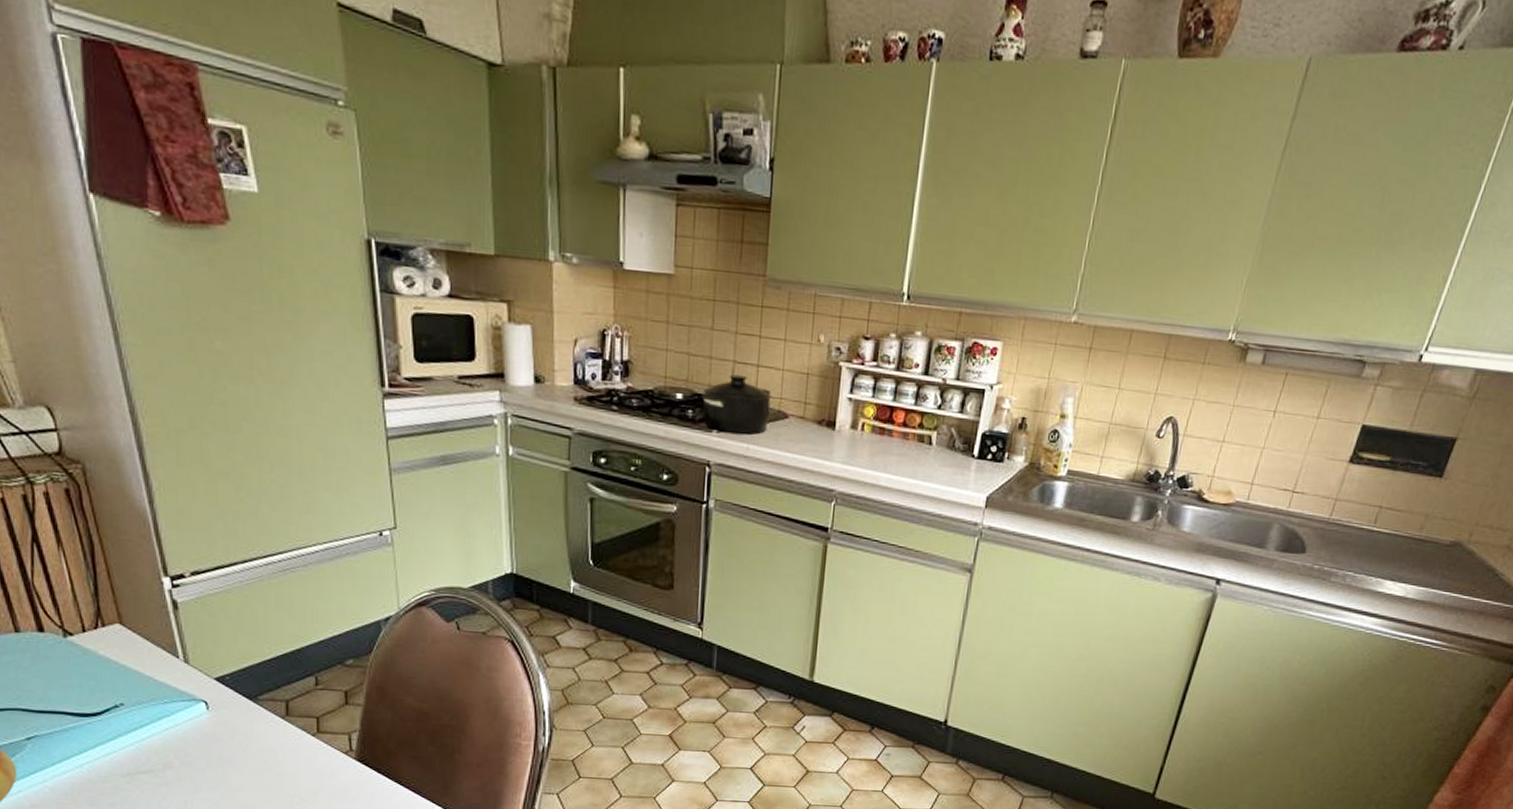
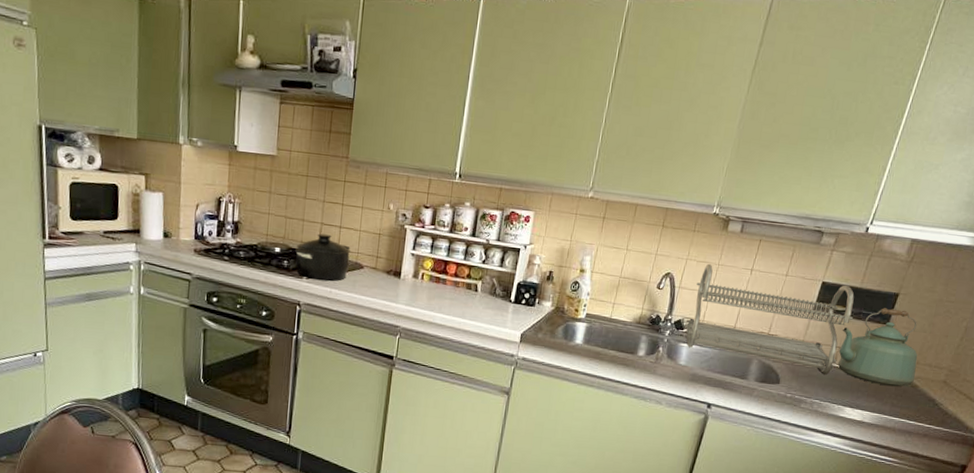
dish rack: none [1191,404,1402,542] -> present [686,263,854,376]
kettle: none [1377,456,1478,554] -> present [837,308,918,387]

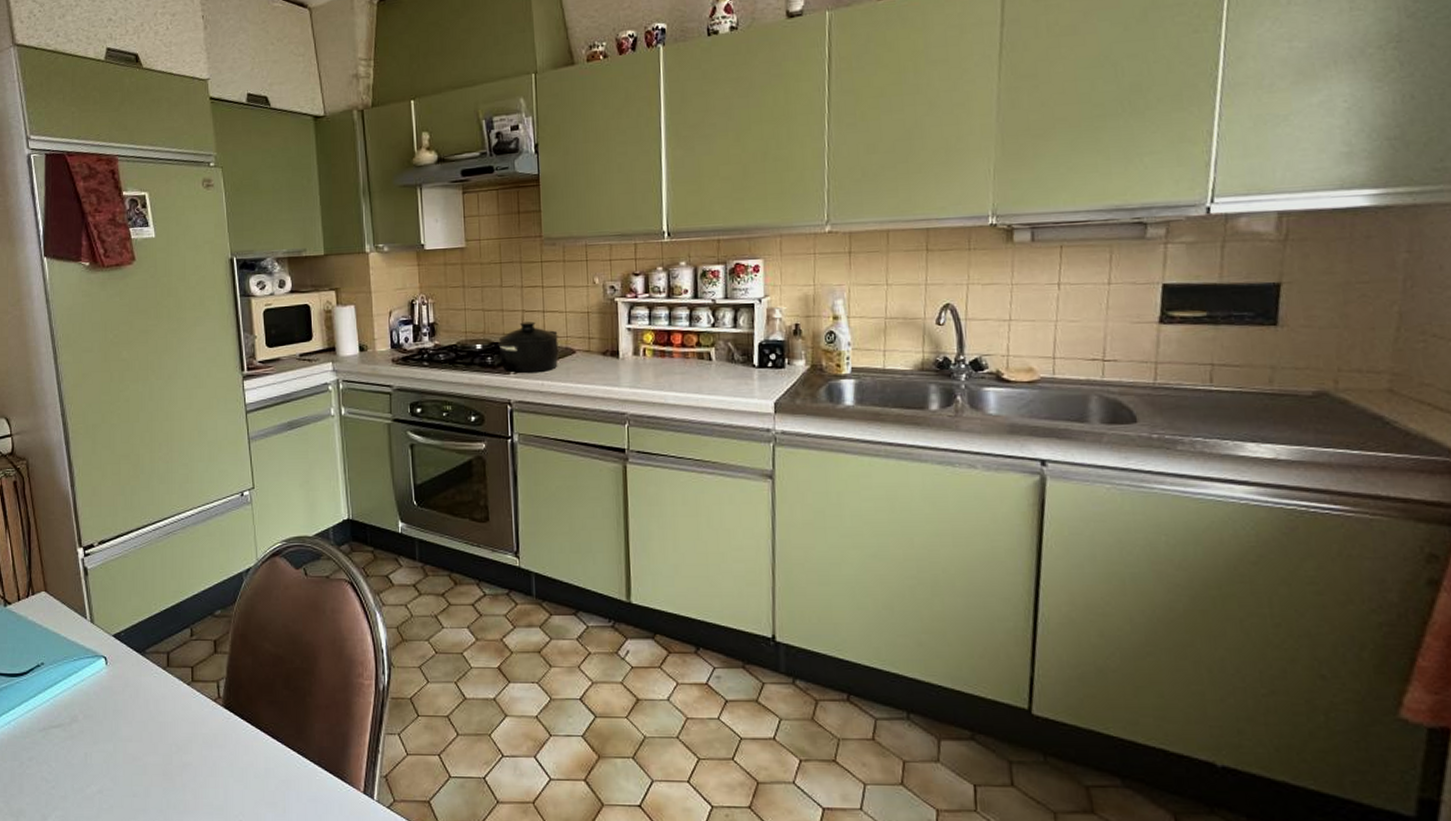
dish rack: present [686,263,854,376] -> none [984,283,1221,404]
kettle: present [837,308,918,387] -> none [1209,303,1342,407]

